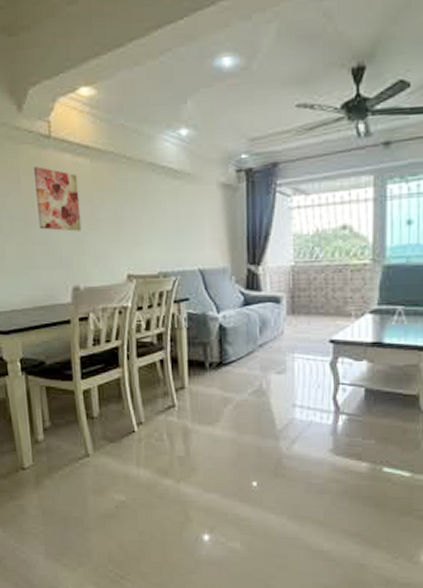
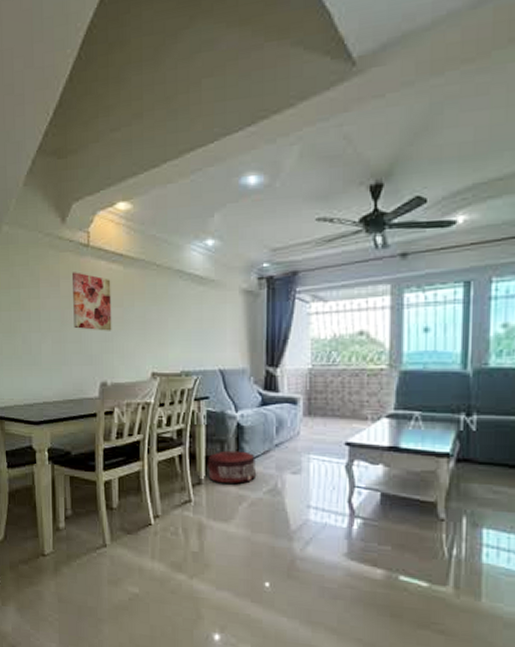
pouf: none [189,353,241,386] -> present [207,450,257,483]

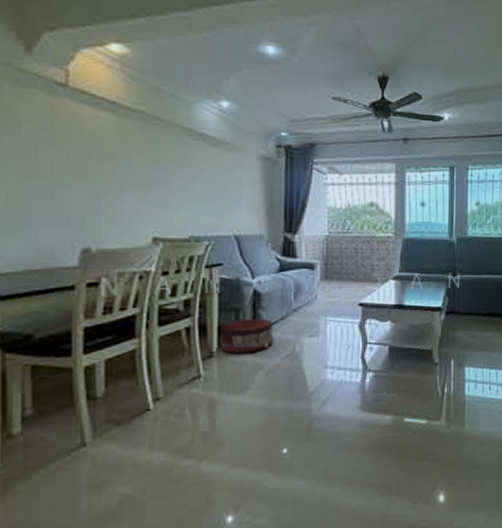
wall art: present [71,272,112,331] -> none [40,114,99,189]

